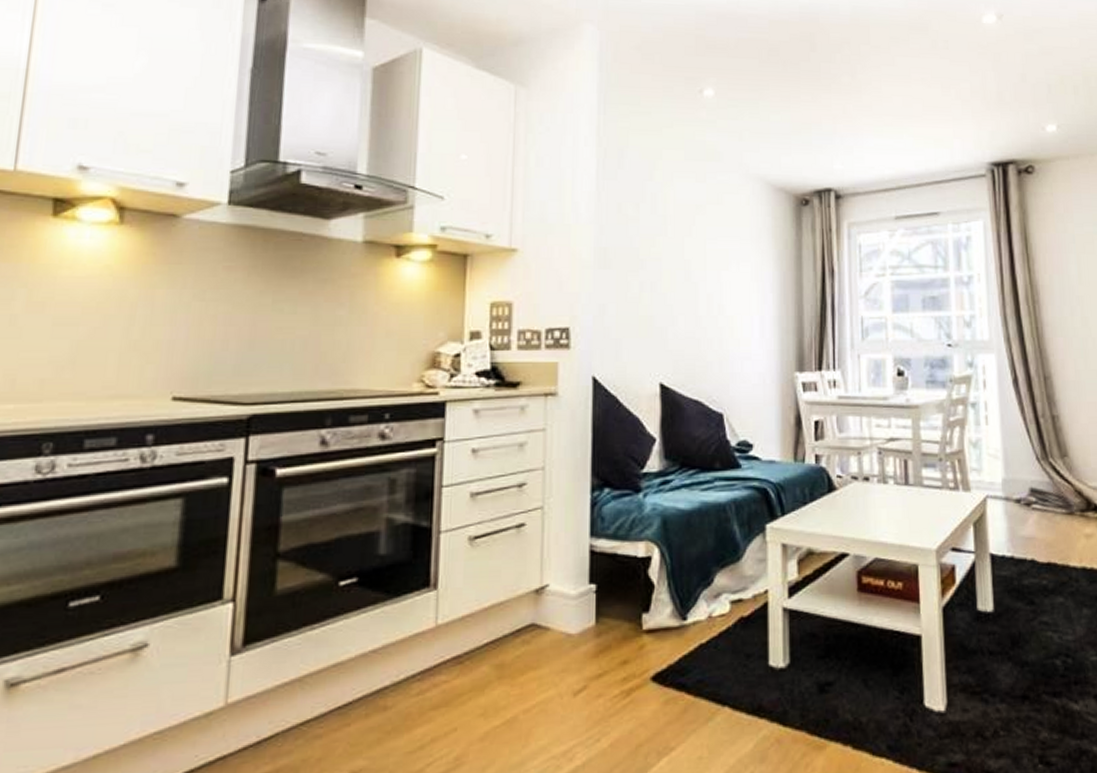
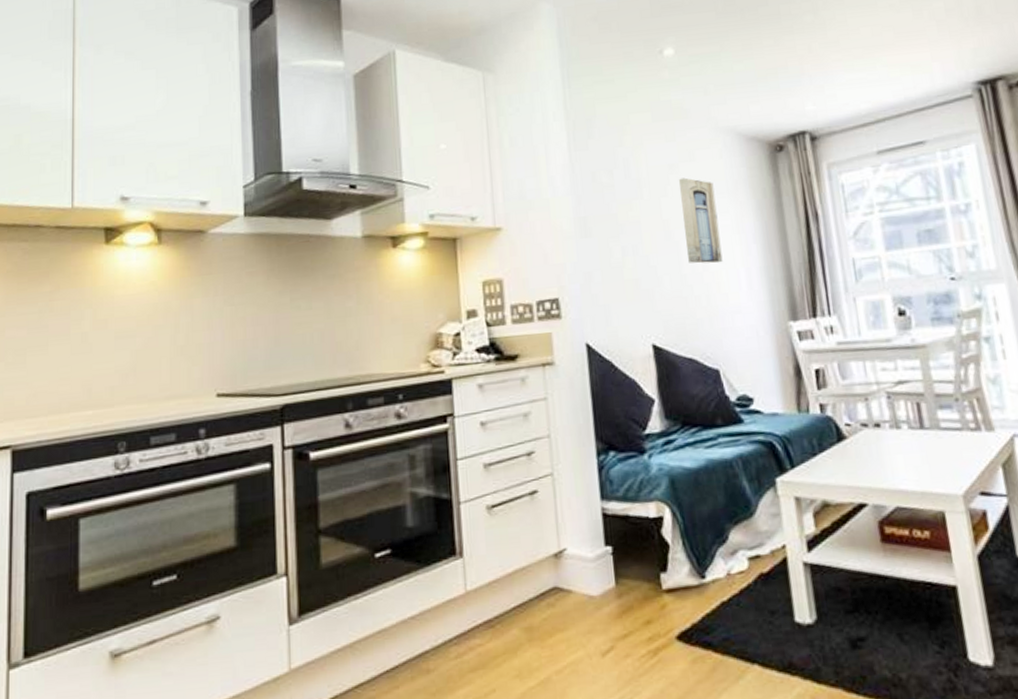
wall art: none [705,220,739,308] -> present [679,177,723,264]

